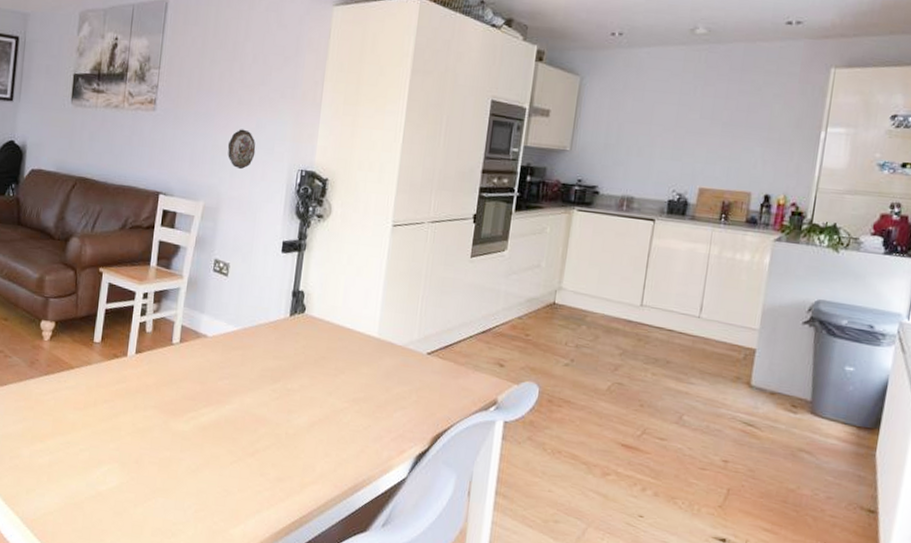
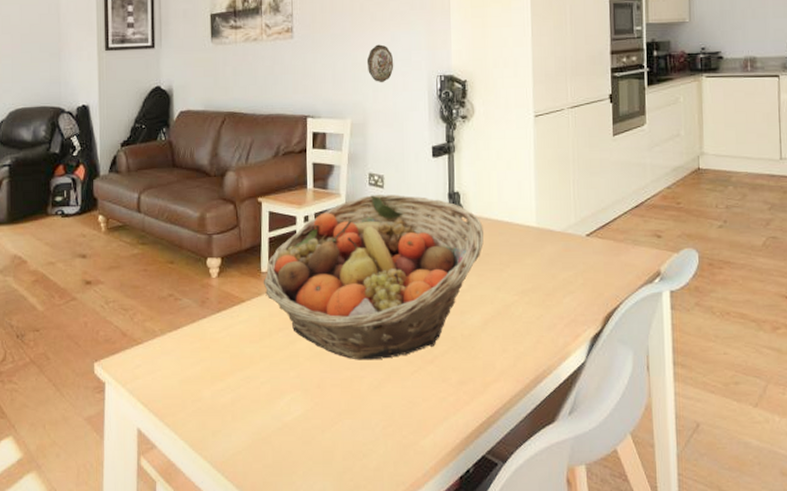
fruit basket: none [94,281,323,445] -> present [263,195,484,360]

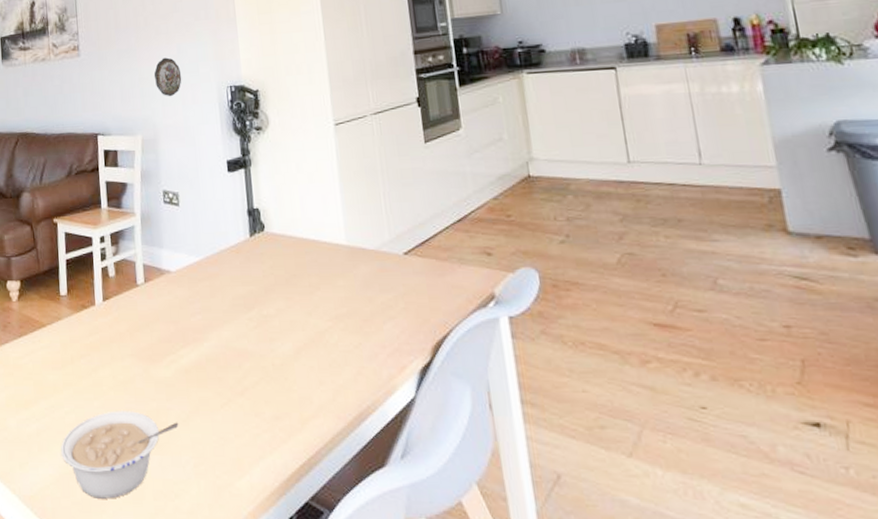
legume: none [255,380,371,461] -> present [61,411,179,499]
fruit basket: present [263,195,484,360] -> none [62,212,290,391]

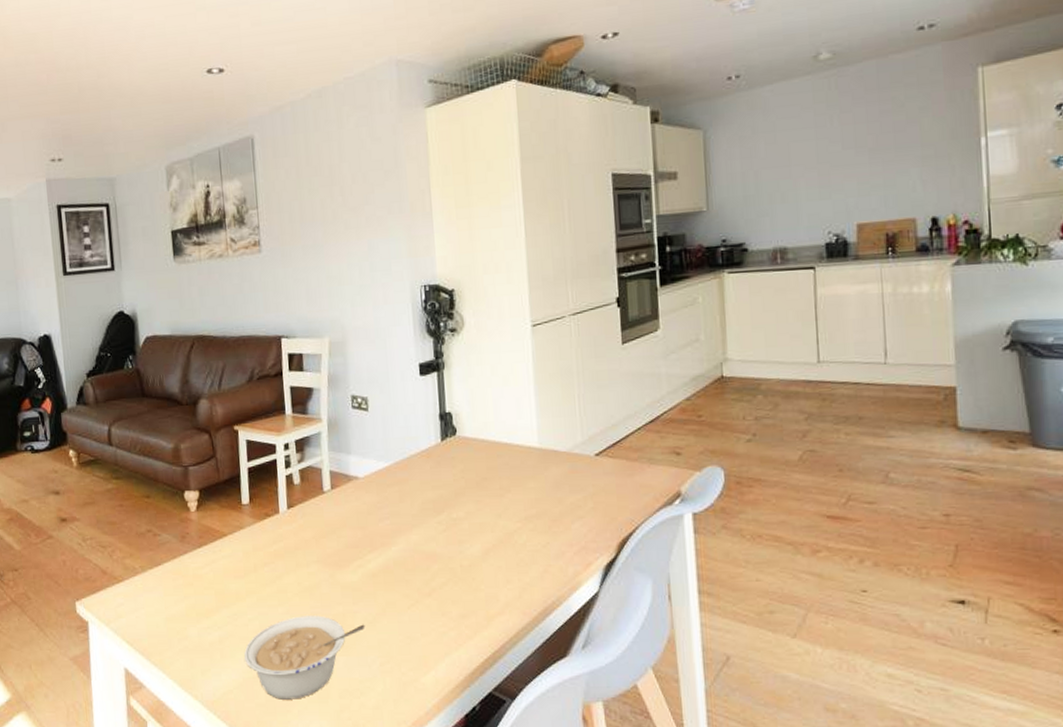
decorative plate: present [153,57,182,97] -> none [342,254,373,297]

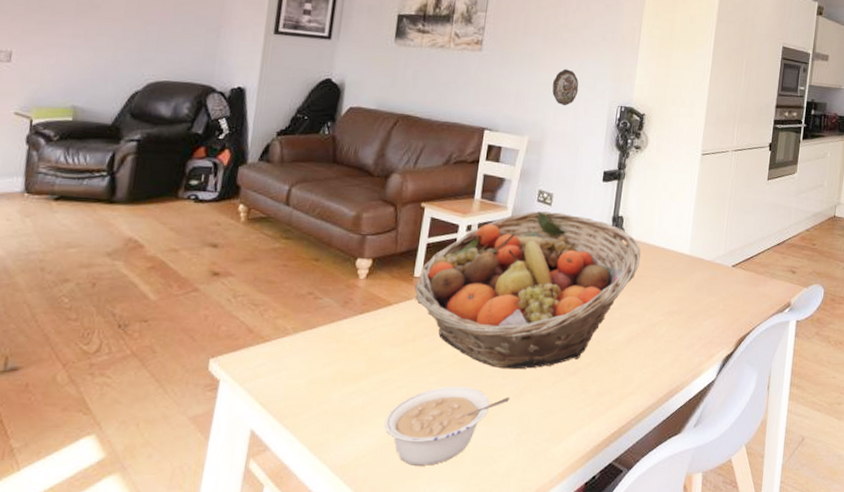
fruit basket: none [244,417,481,595] -> present [414,211,641,369]
decorative plate: none [342,254,373,297] -> present [552,69,579,106]

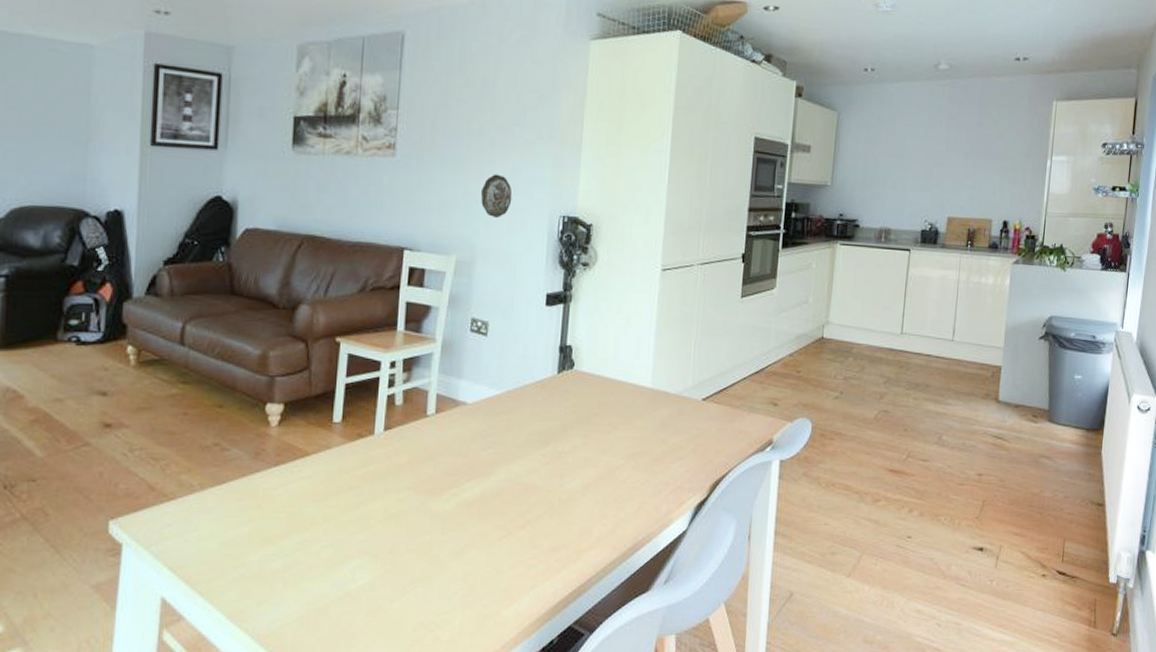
legume: present [384,386,510,466] -> none [311,544,452,633]
fruit basket: present [414,211,641,369] -> none [334,342,594,524]

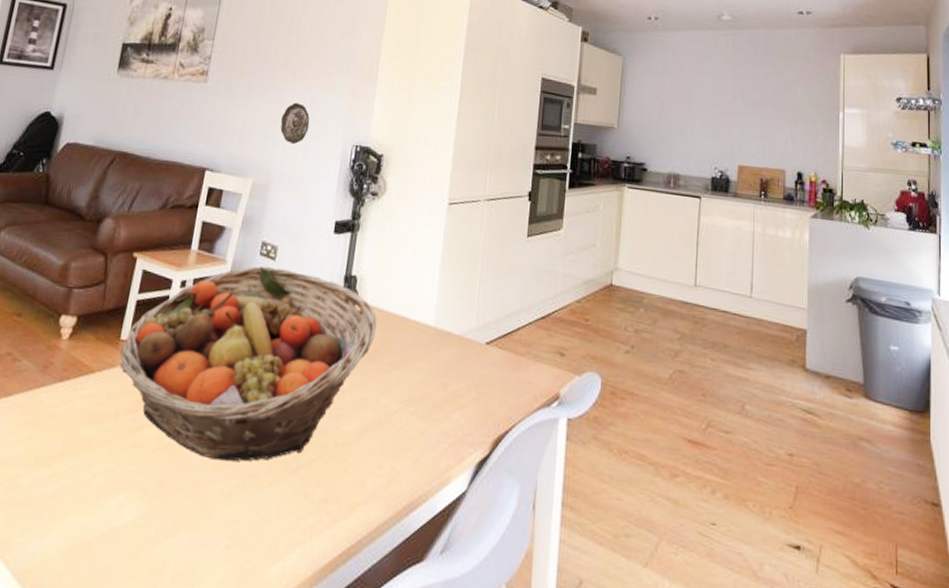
fruit basket: none [334,342,594,524] -> present [119,266,377,462]

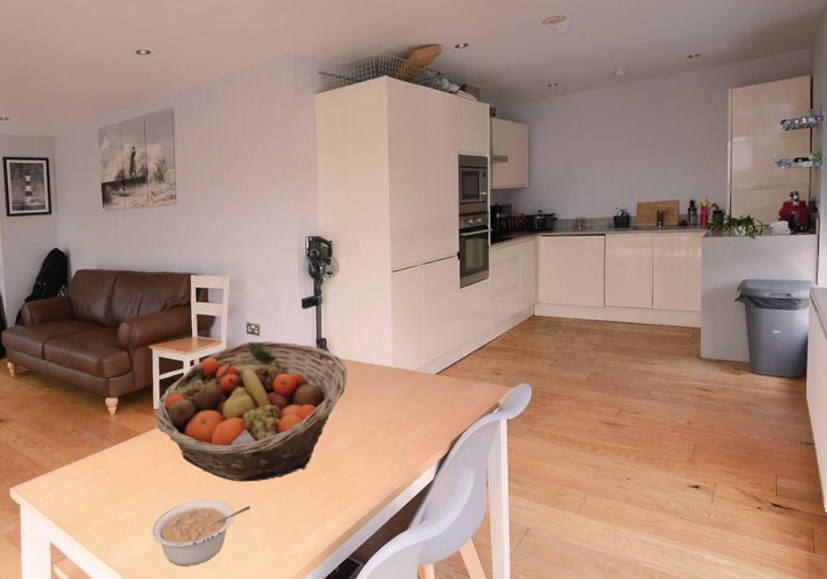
legume: none [76,477,220,580] -> present [151,499,251,566]
decorative plate: present [280,102,310,145] -> none [243,209,268,244]

